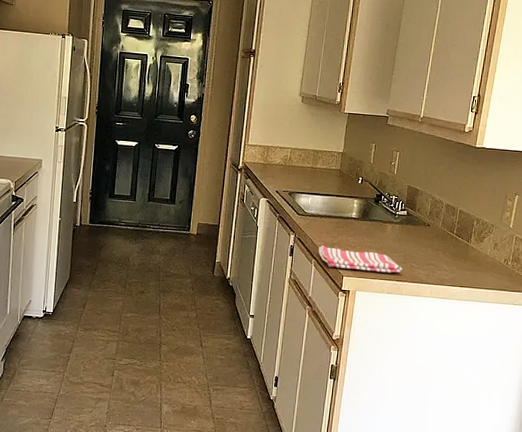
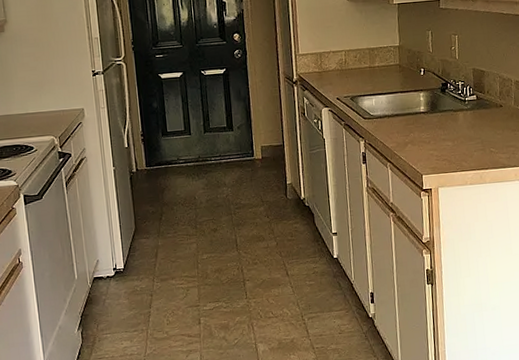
dish towel: present [318,245,403,273] -> none [391,144,483,168]

